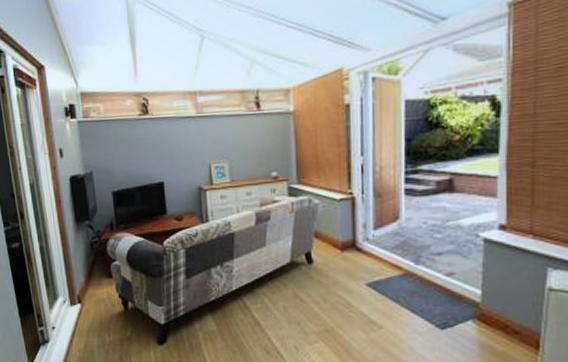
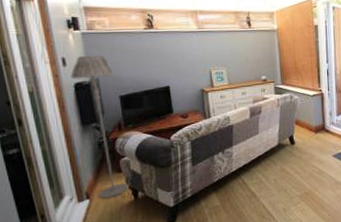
floor lamp: none [66,145,119,305] -> present [70,55,129,199]

